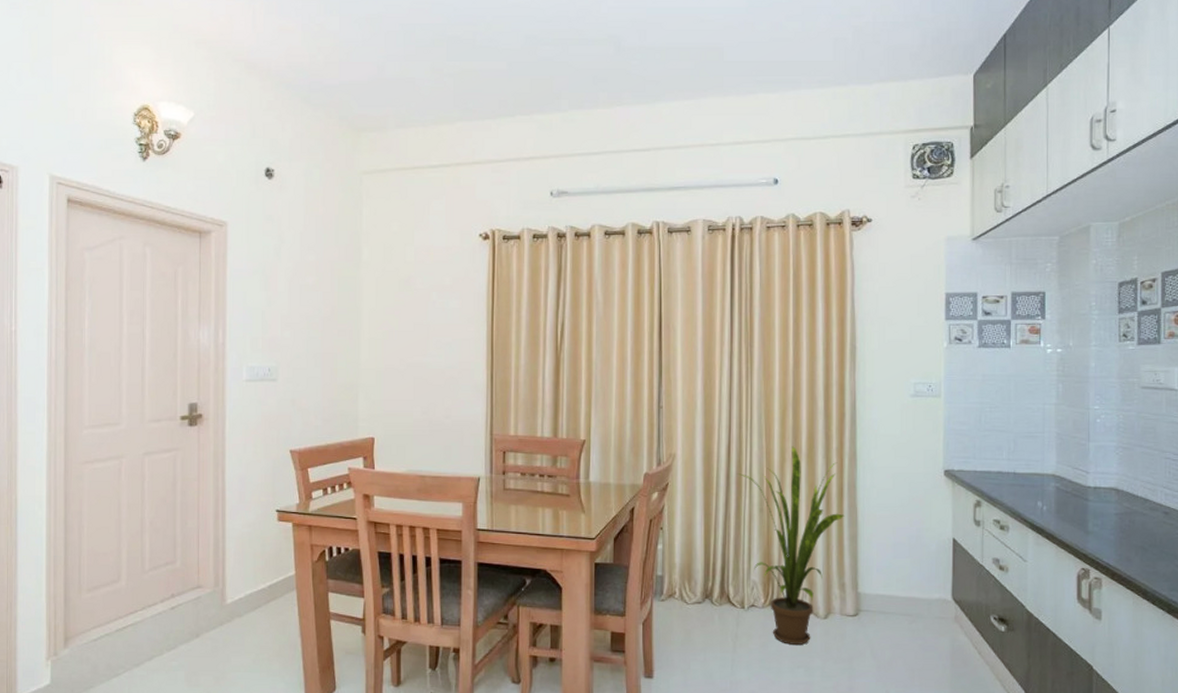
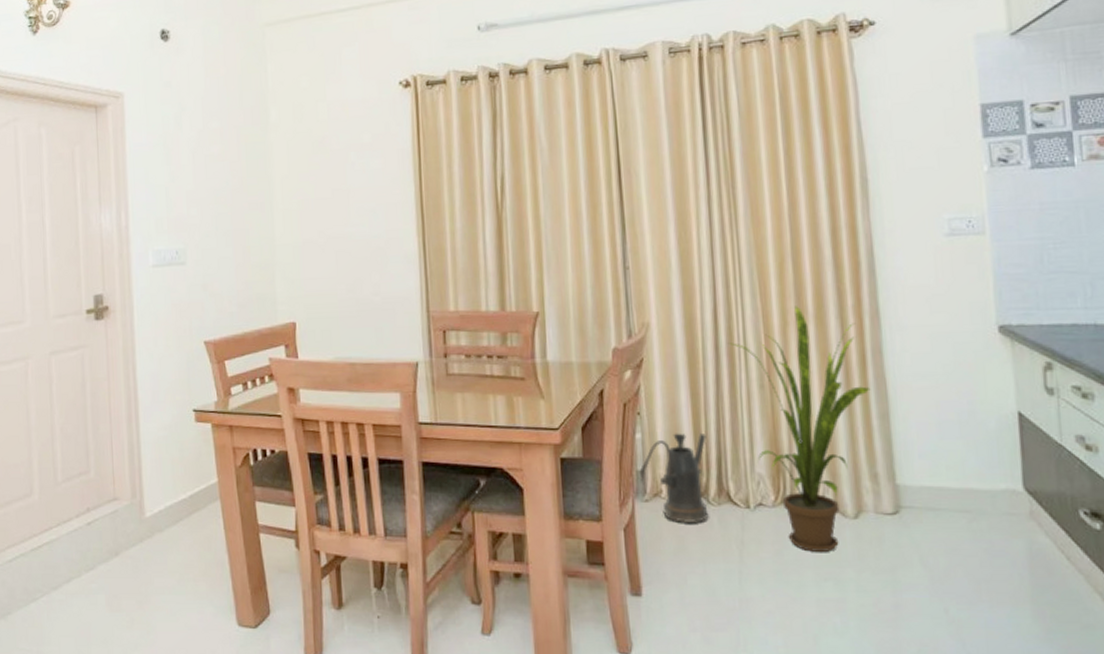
watering can: none [658,545,714,620] -> present [639,433,709,524]

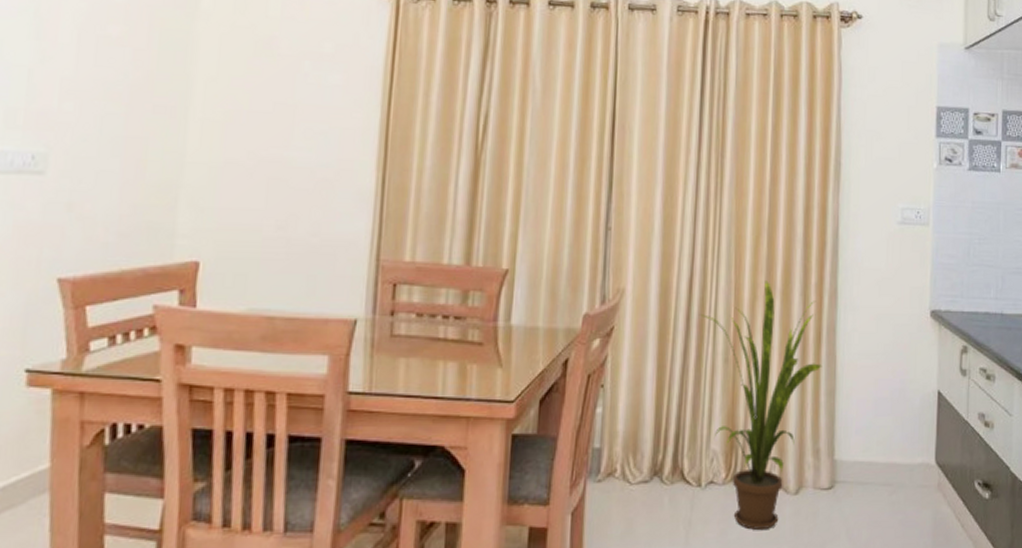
watering can: present [639,433,709,524] -> none [595,407,668,505]

